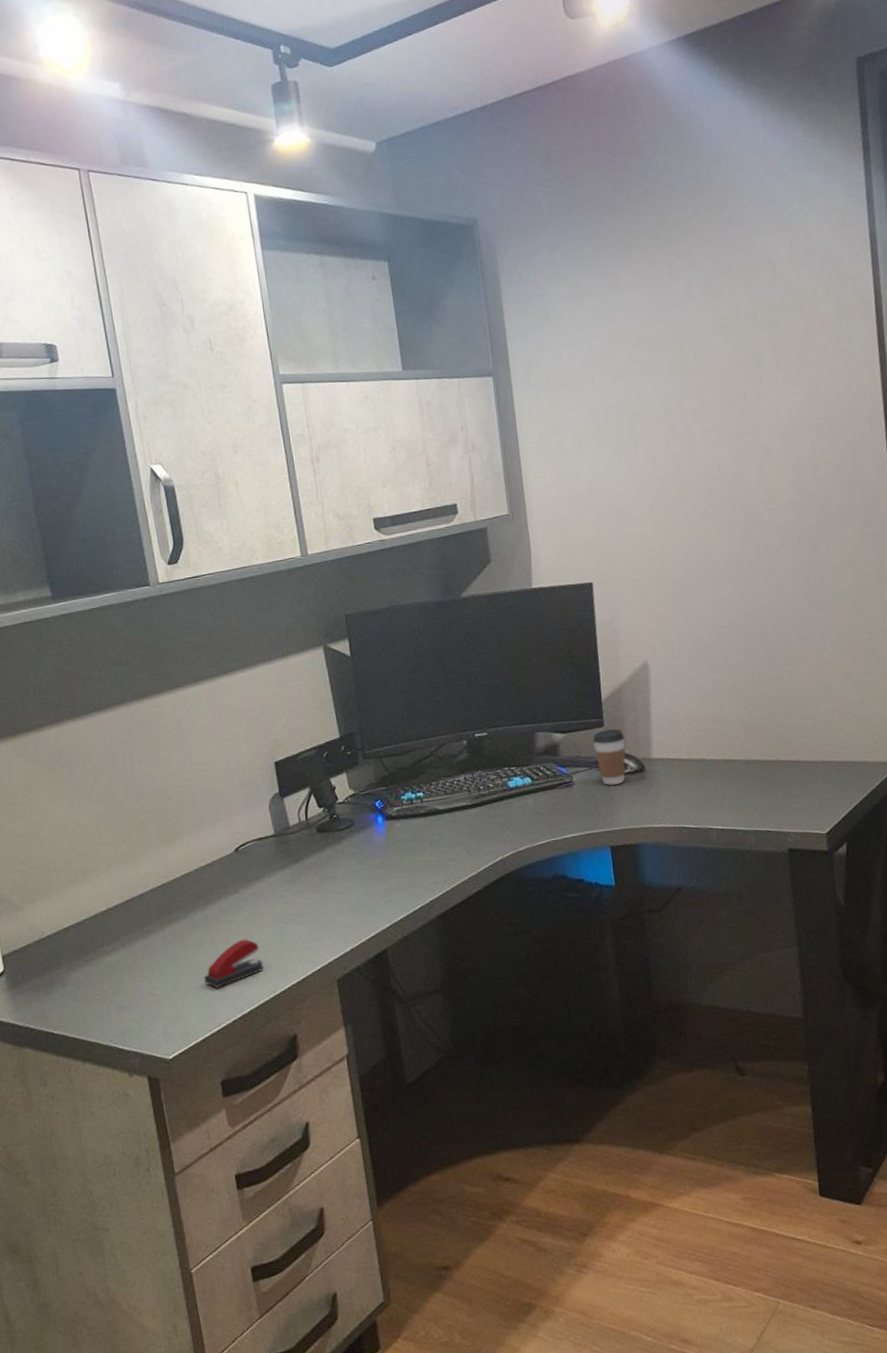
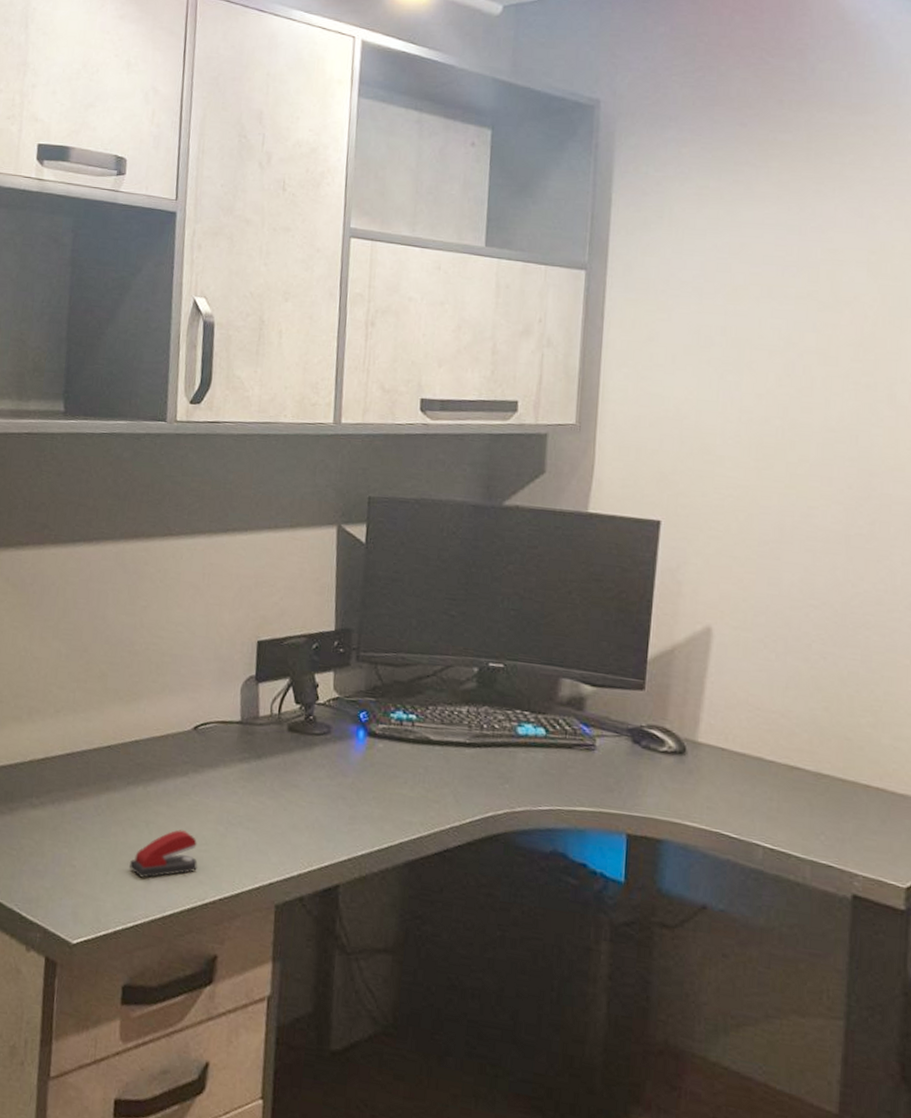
coffee cup: present [592,729,626,786] -> none [627,694,668,763]

